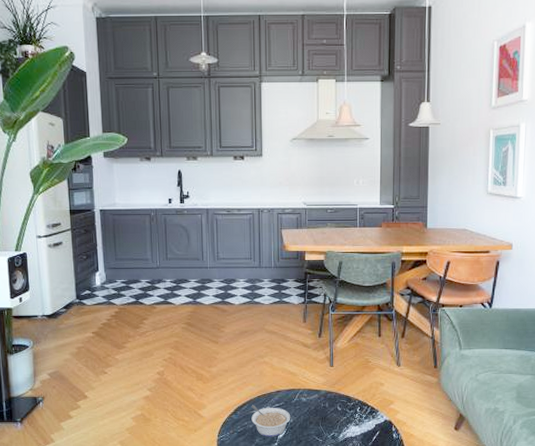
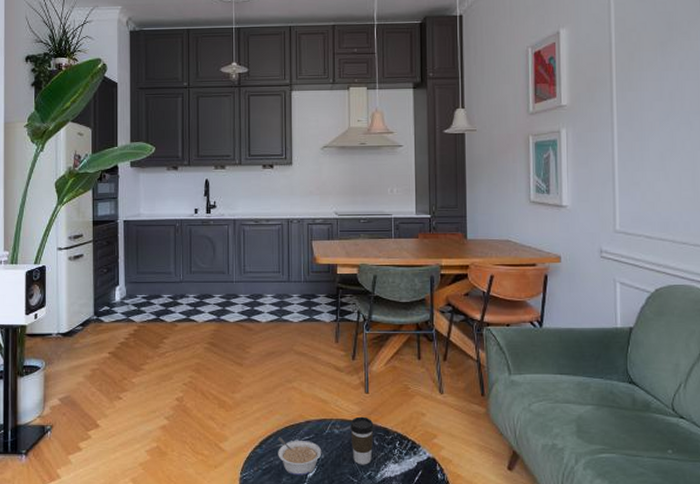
coffee cup: none [316,386,337,428] -> present [350,416,374,465]

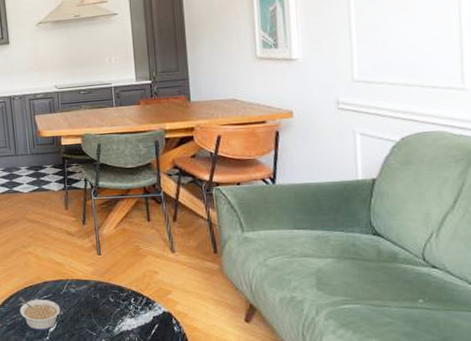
coffee cup: present [350,416,374,465] -> none [85,276,109,320]

